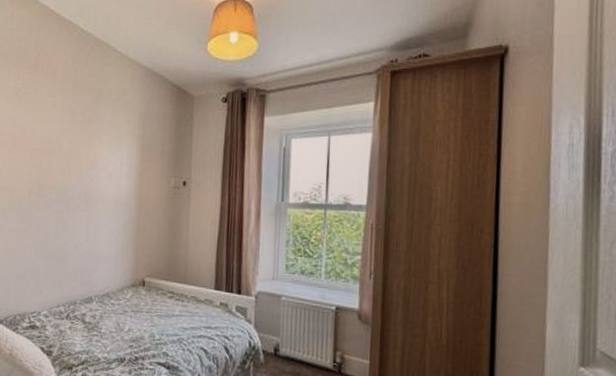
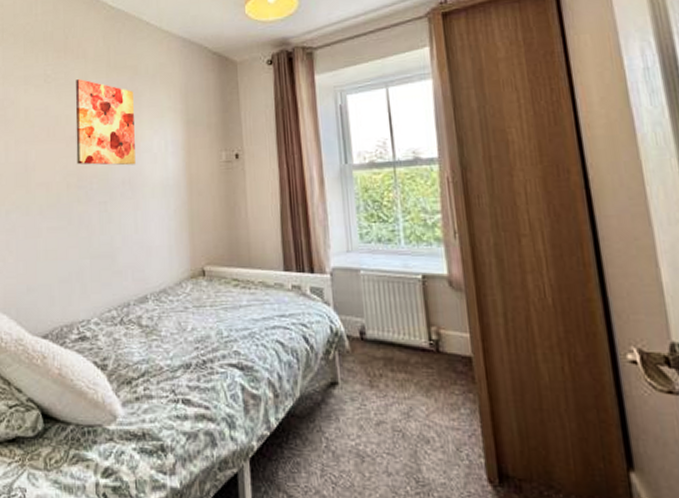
wall art: none [39,95,96,181] -> present [75,78,136,166]

